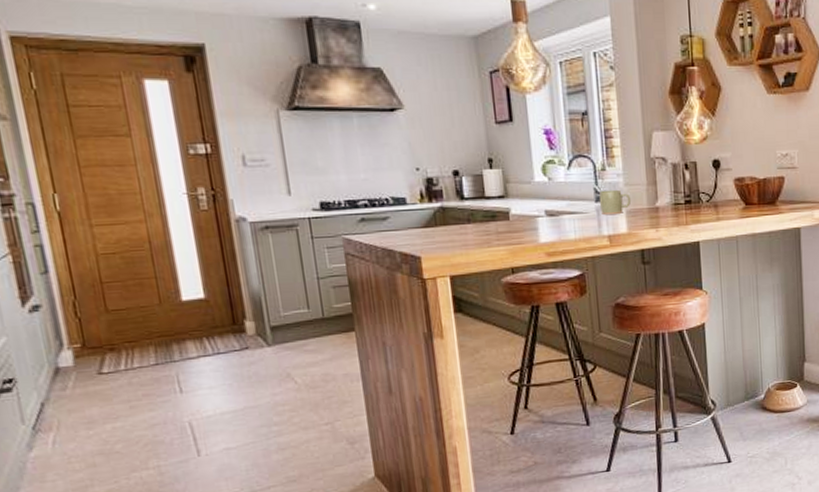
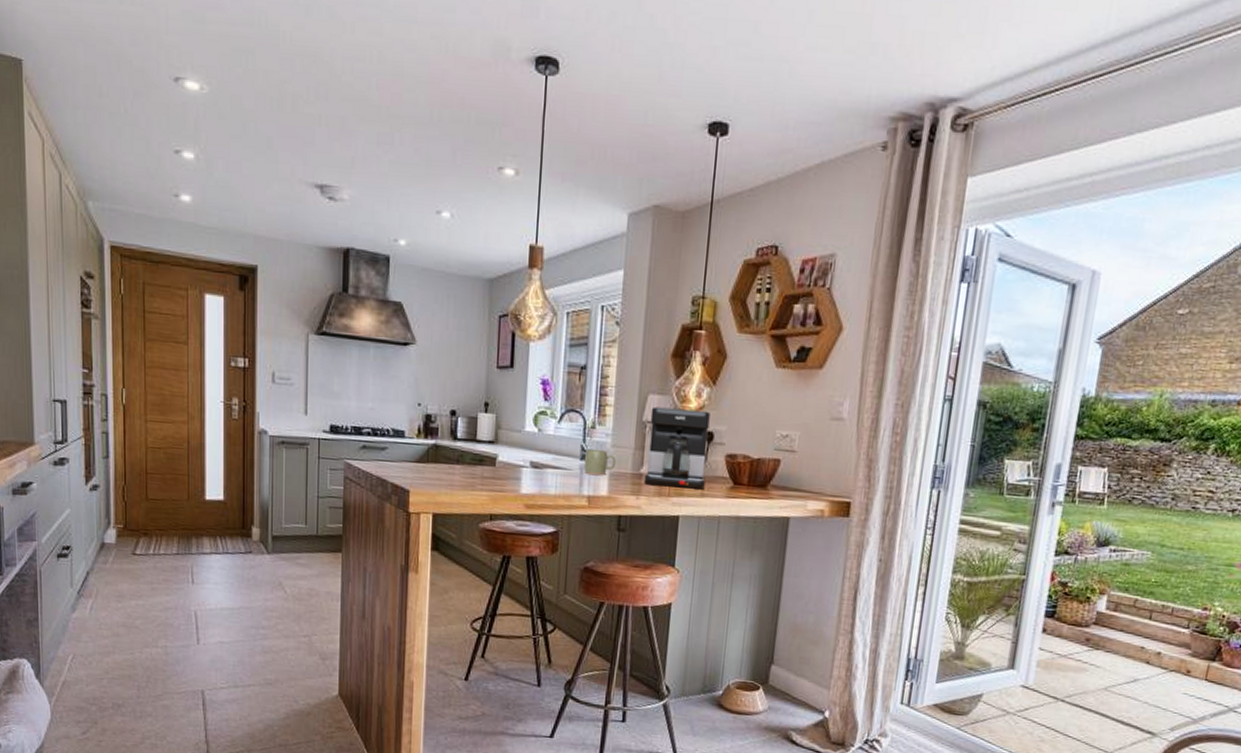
coffee maker: none [657,141,719,217] -> present [643,406,710,490]

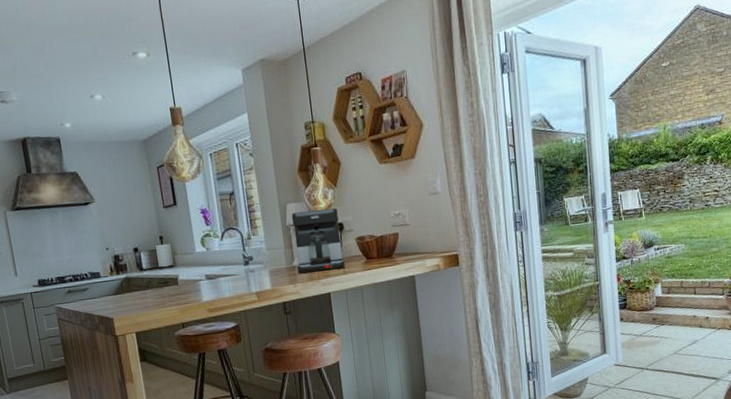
mug: present [583,448,617,475] -> none [246,254,273,275]

